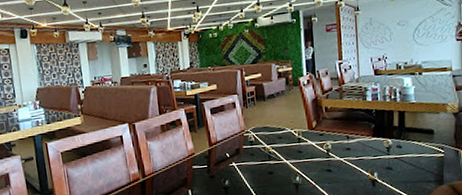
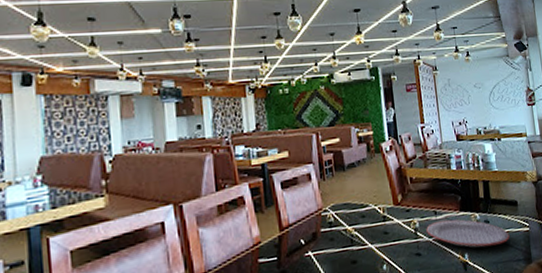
plate: none [338,143,422,169] -> present [426,219,510,248]

